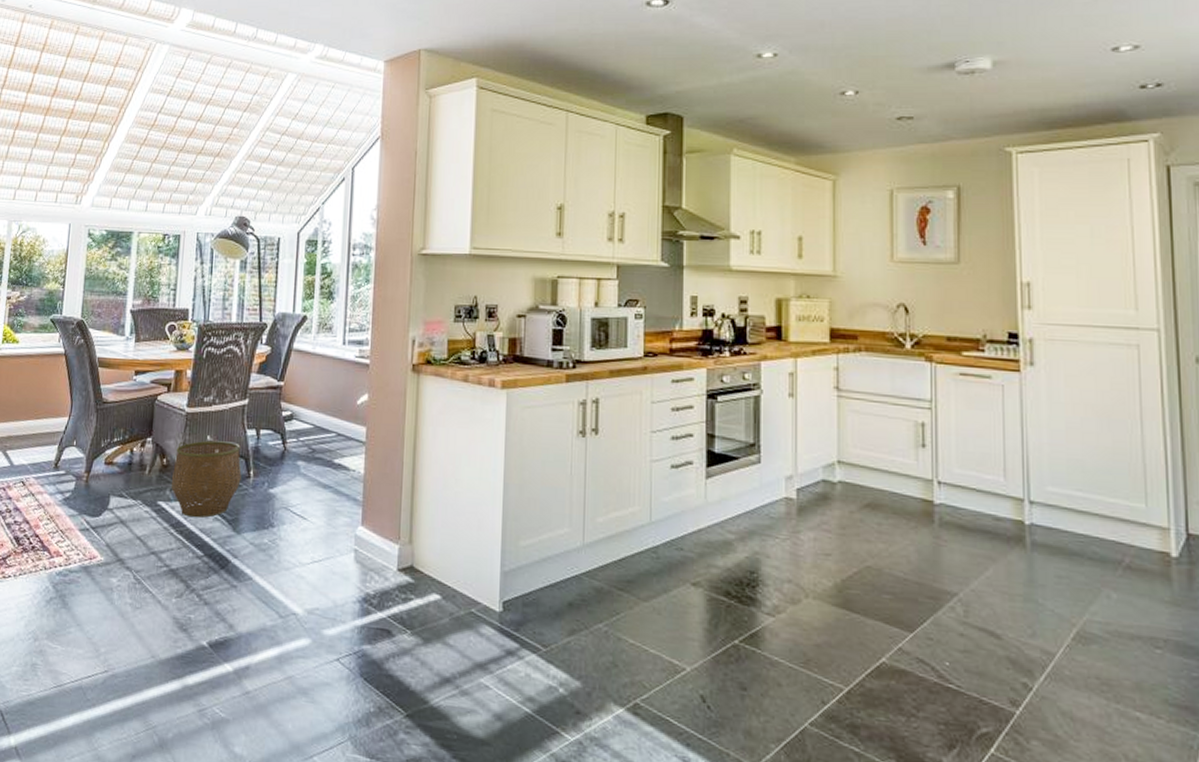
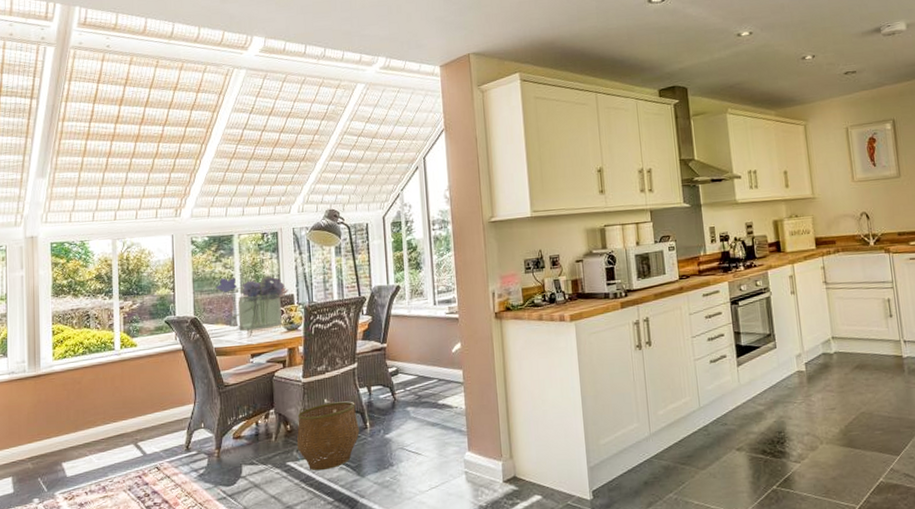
flower bouquet: none [107,280,184,351] -> present [216,274,289,337]

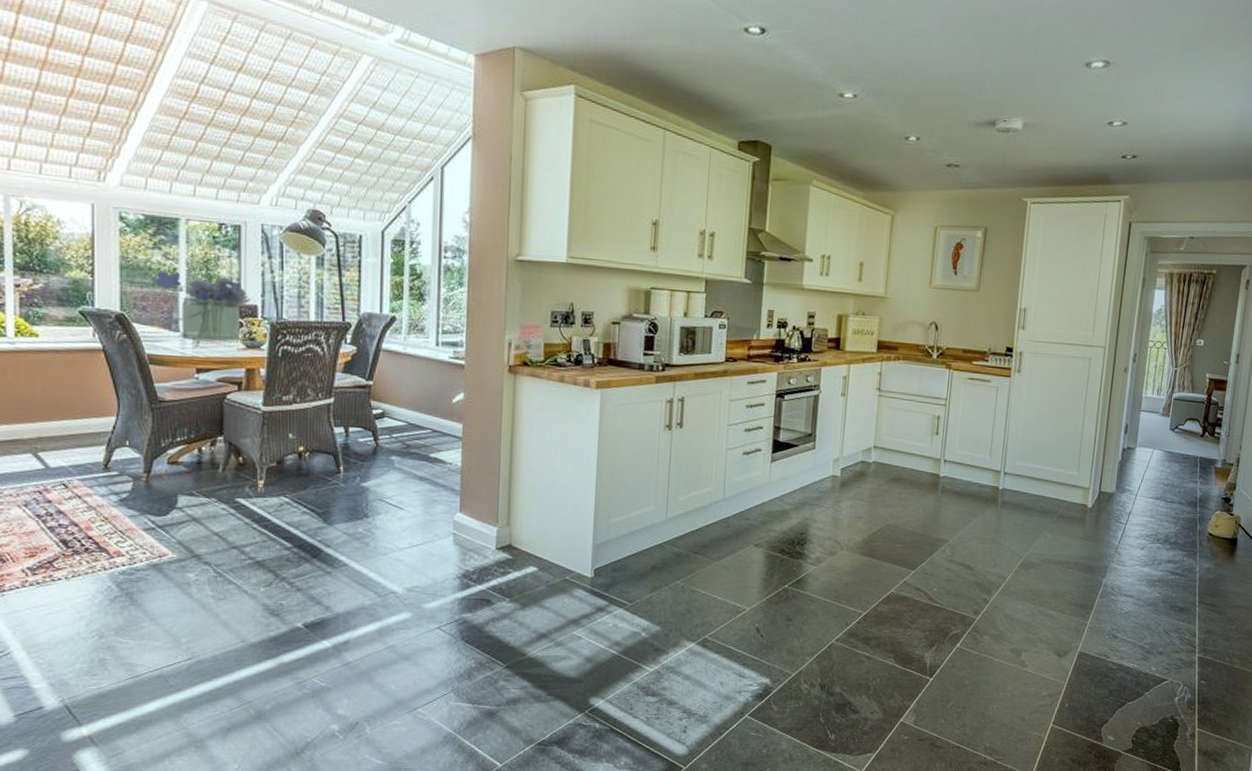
basket: present [296,401,360,471] -> none [250,438,330,513]

